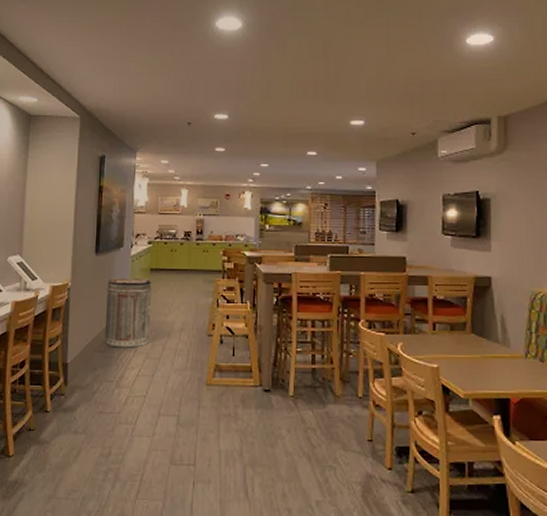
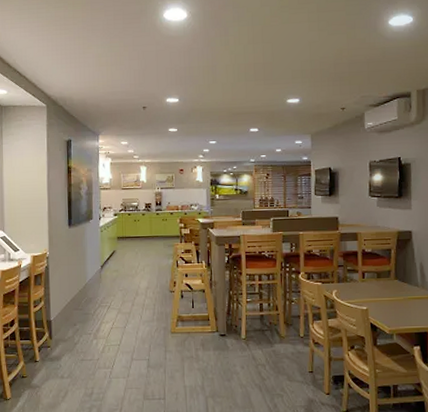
trash can: present [104,278,152,348] -> none [81,245,121,306]

